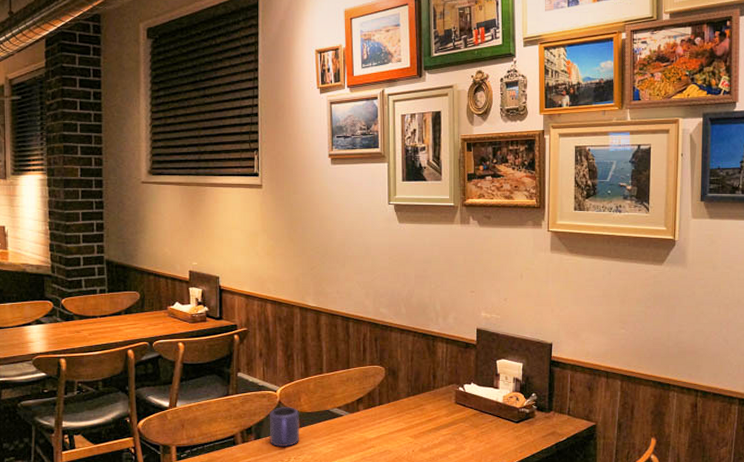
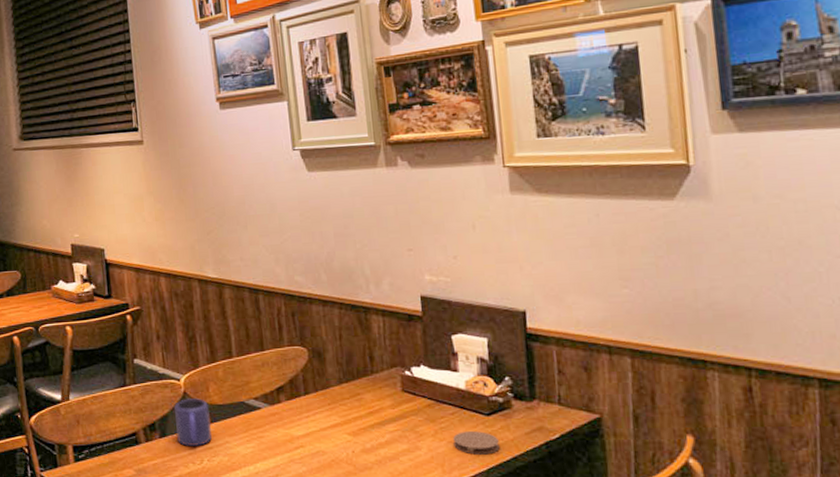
coaster: none [490,435,523,453] -> present [453,431,500,455]

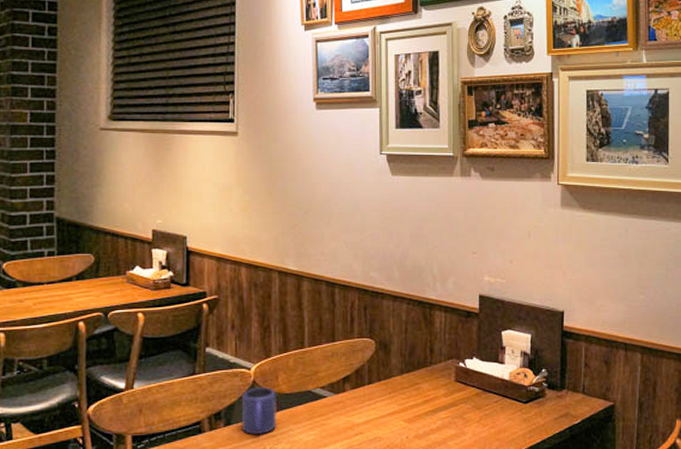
coaster: present [453,431,500,455] -> none [495,417,532,439]

